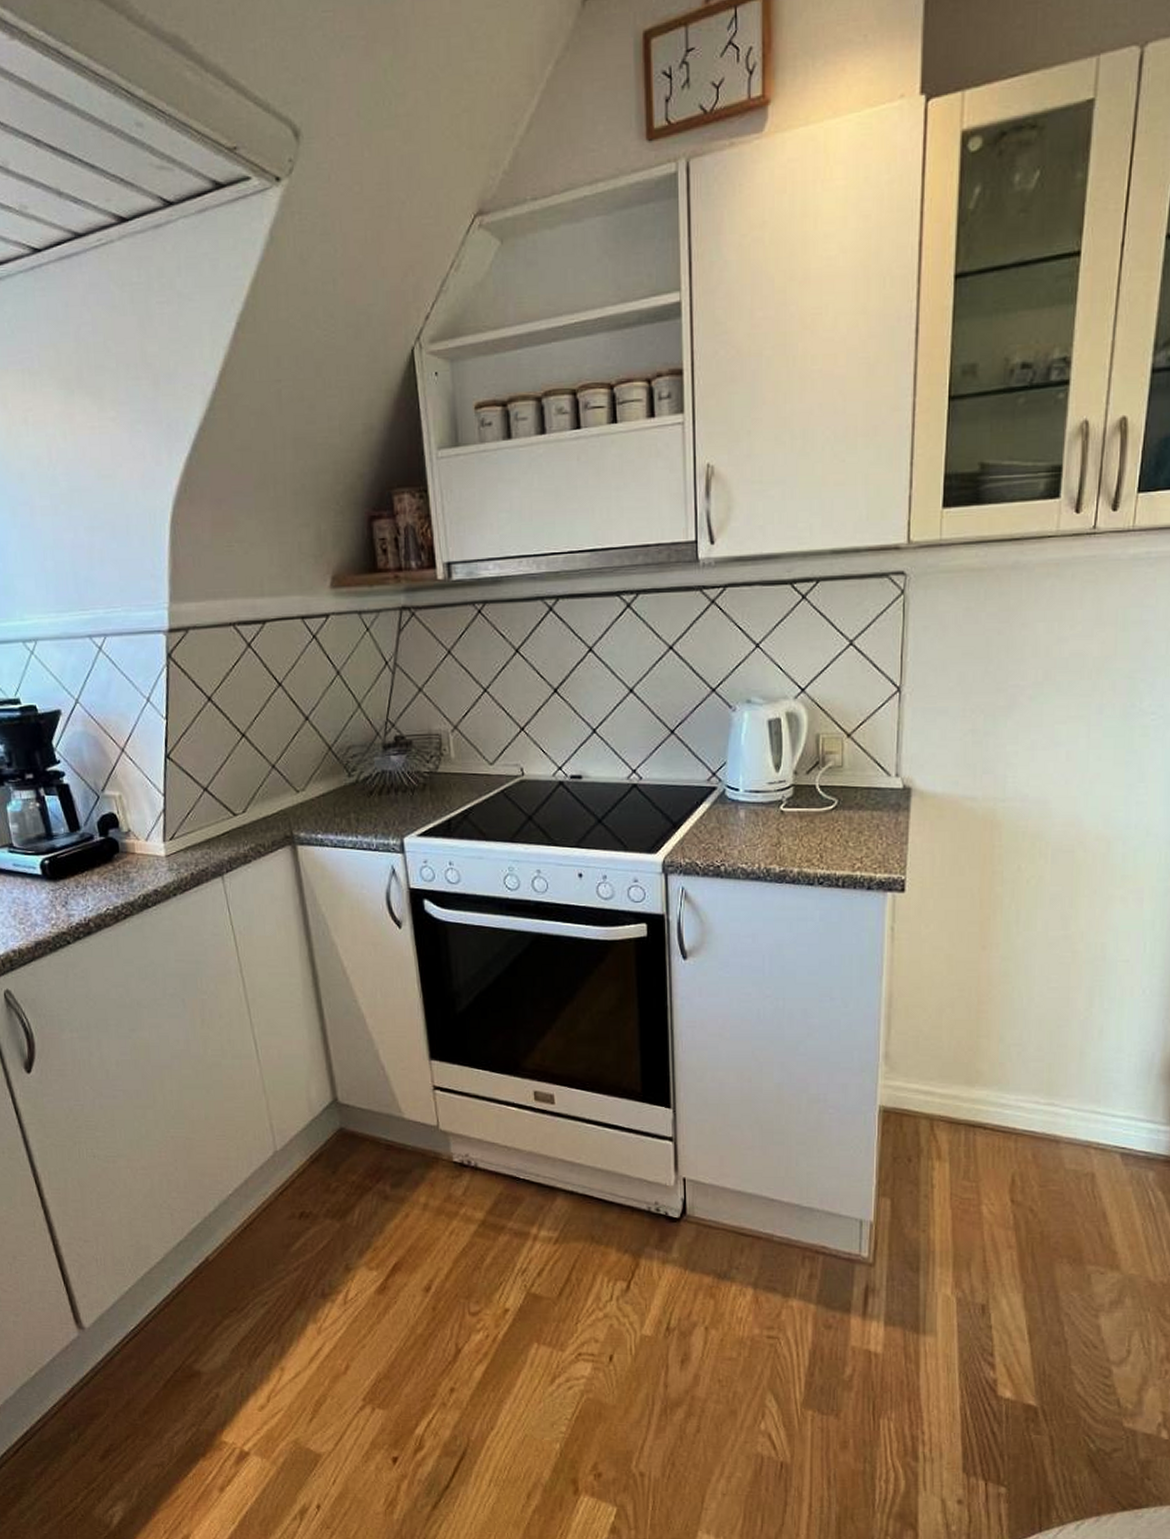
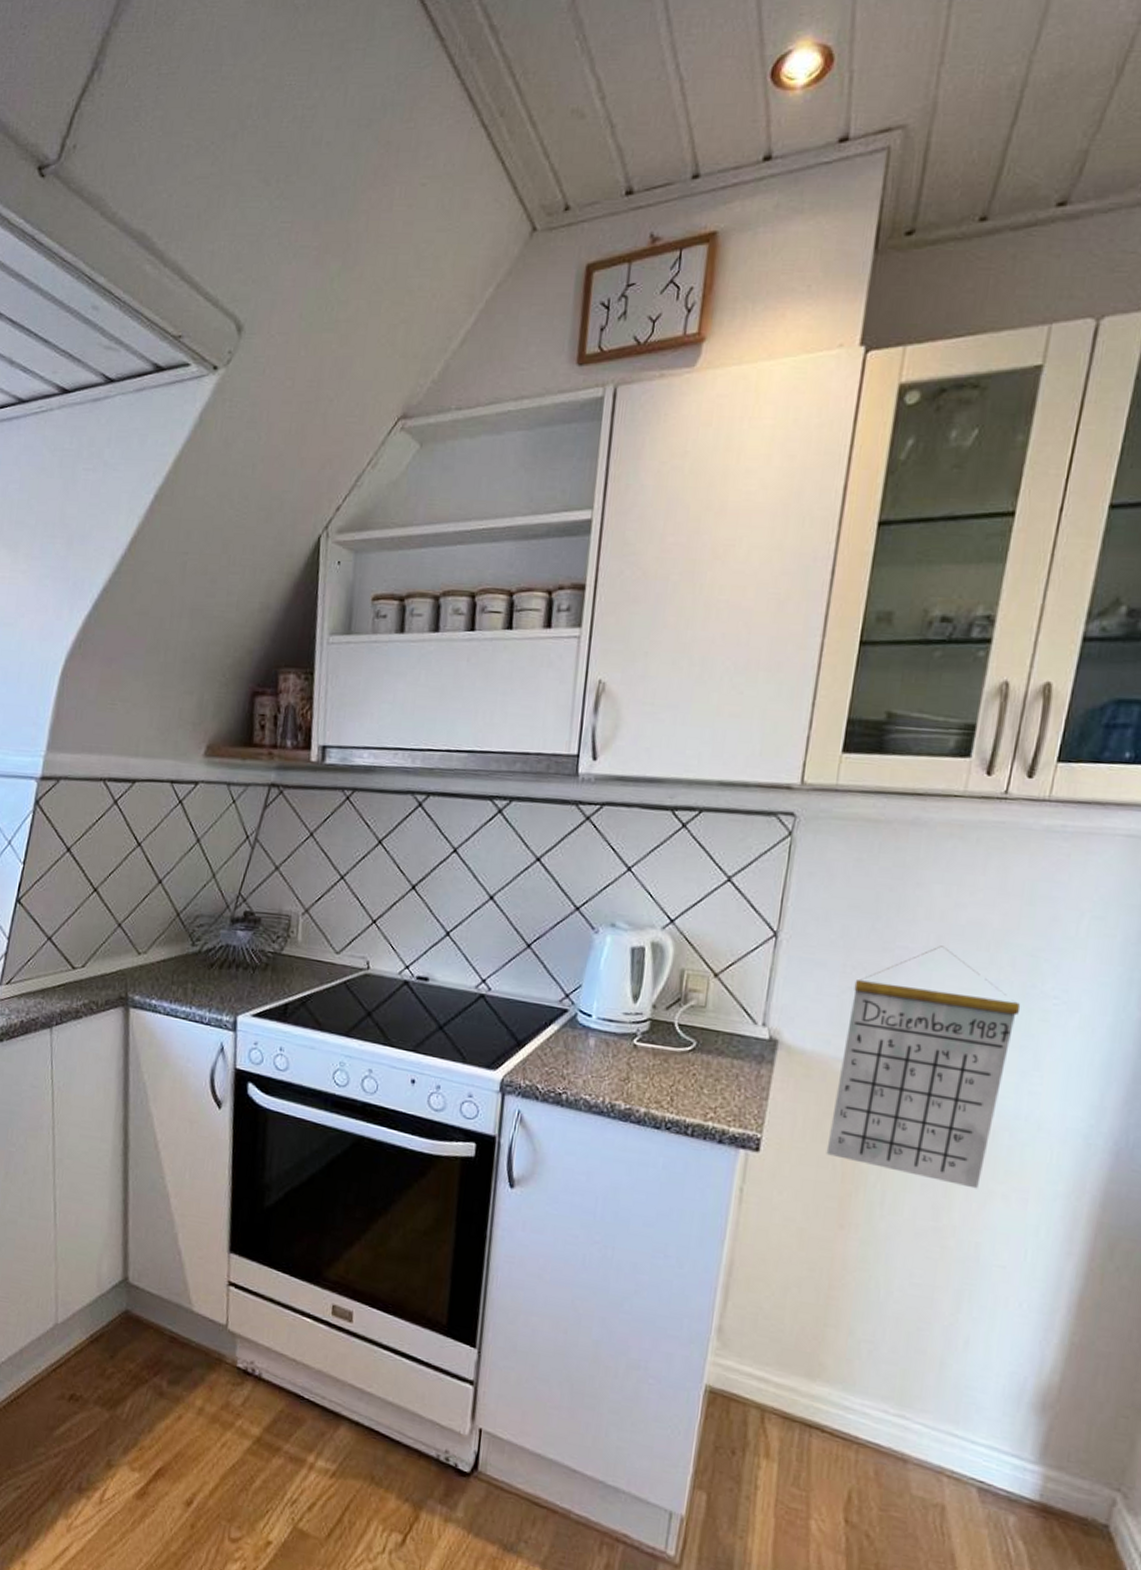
calendar: none [964,679,1123,896] -> present [826,945,1021,1189]

